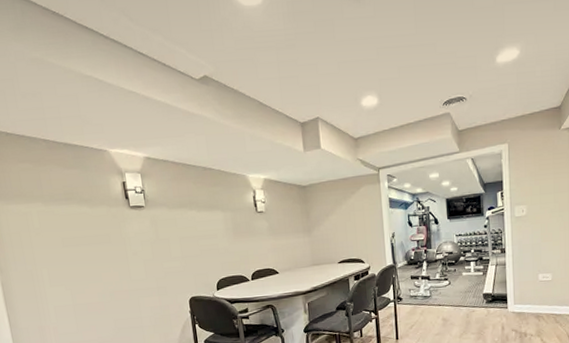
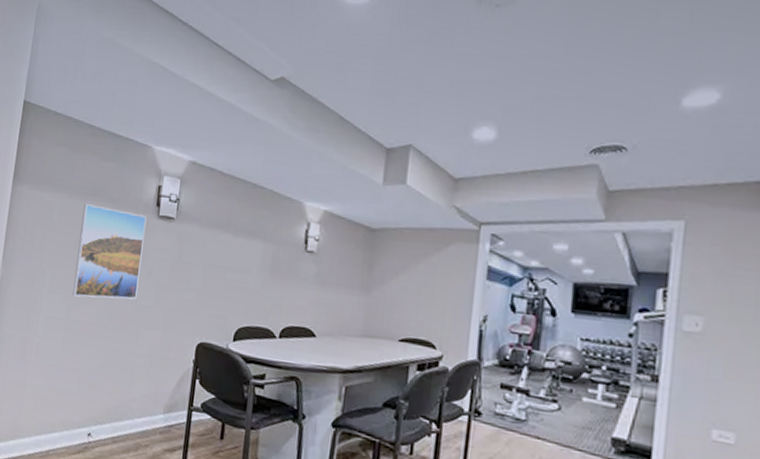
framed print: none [60,207,130,285] -> present [72,204,147,300]

